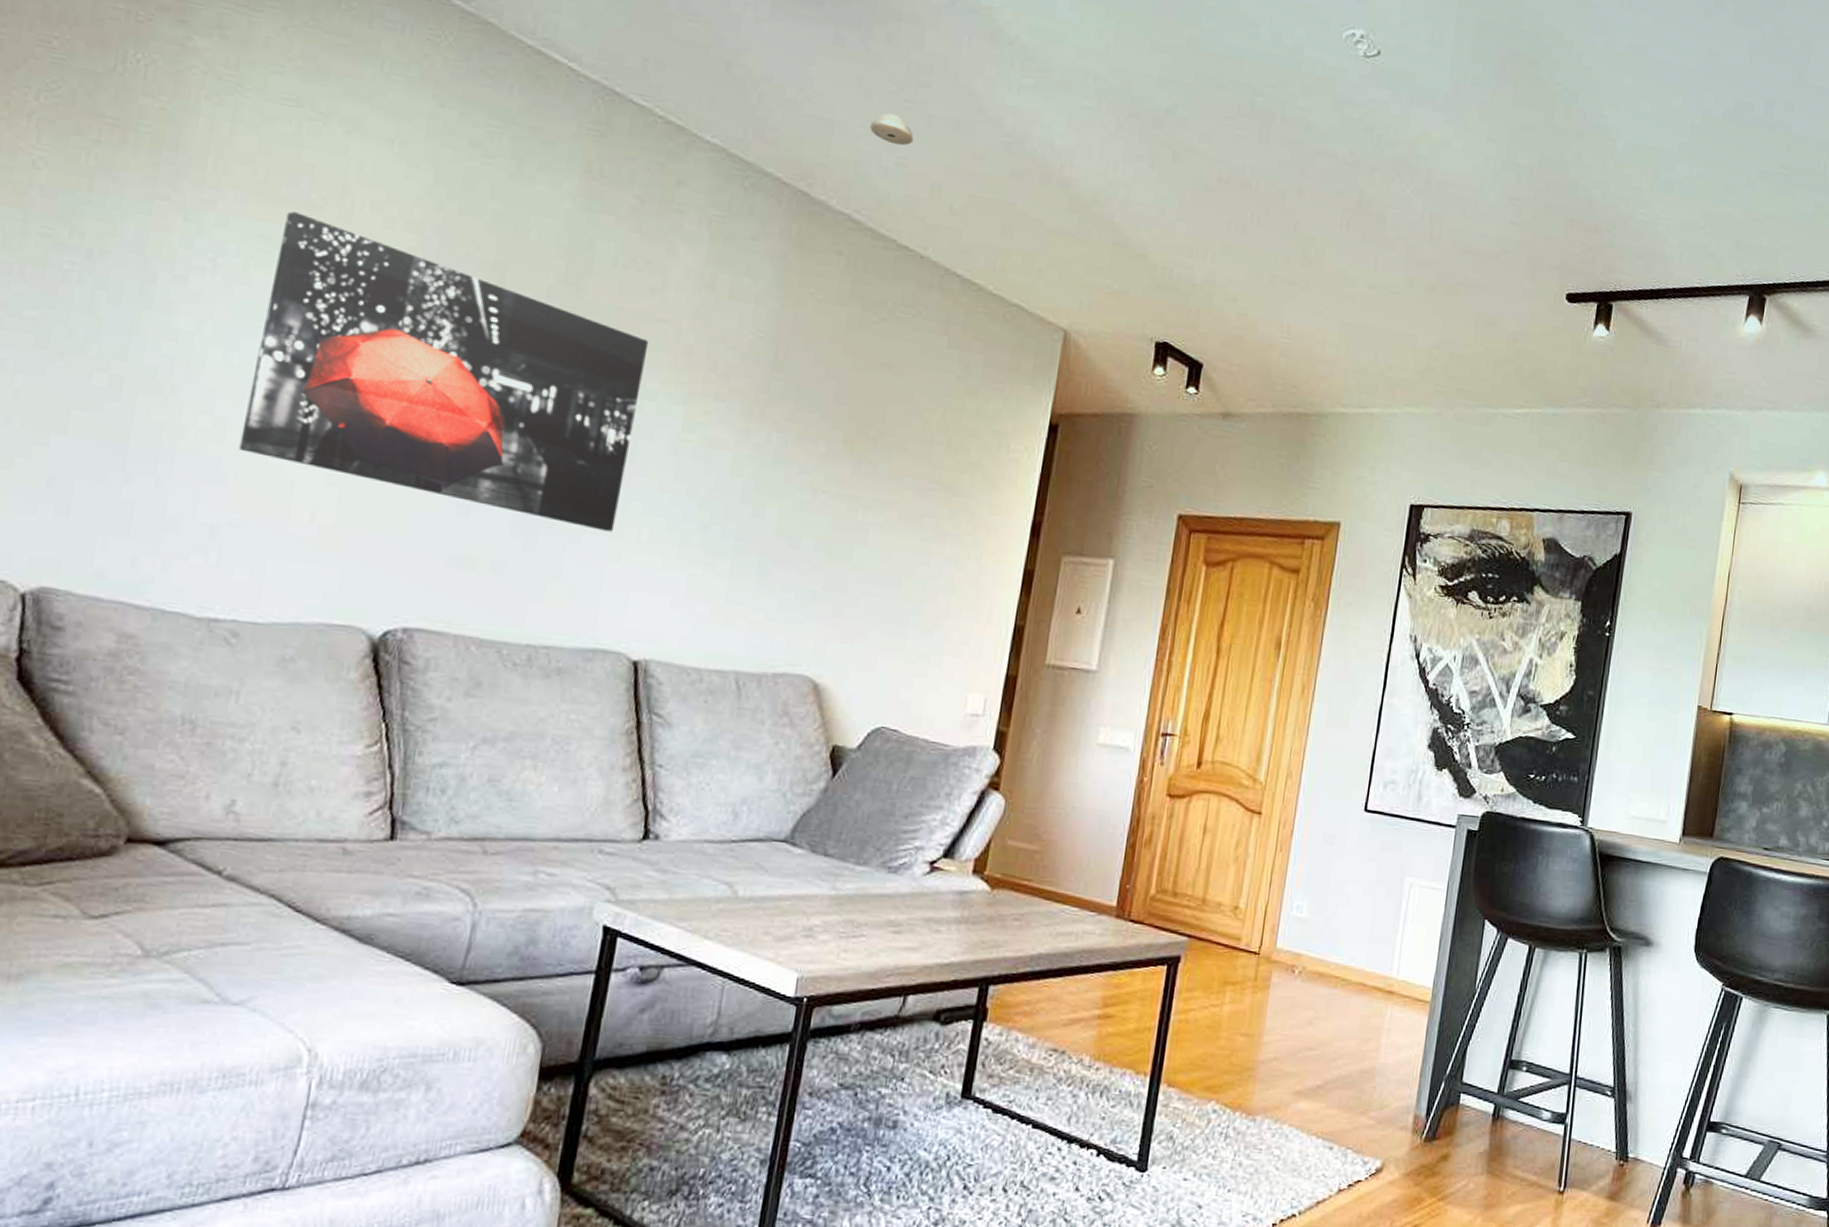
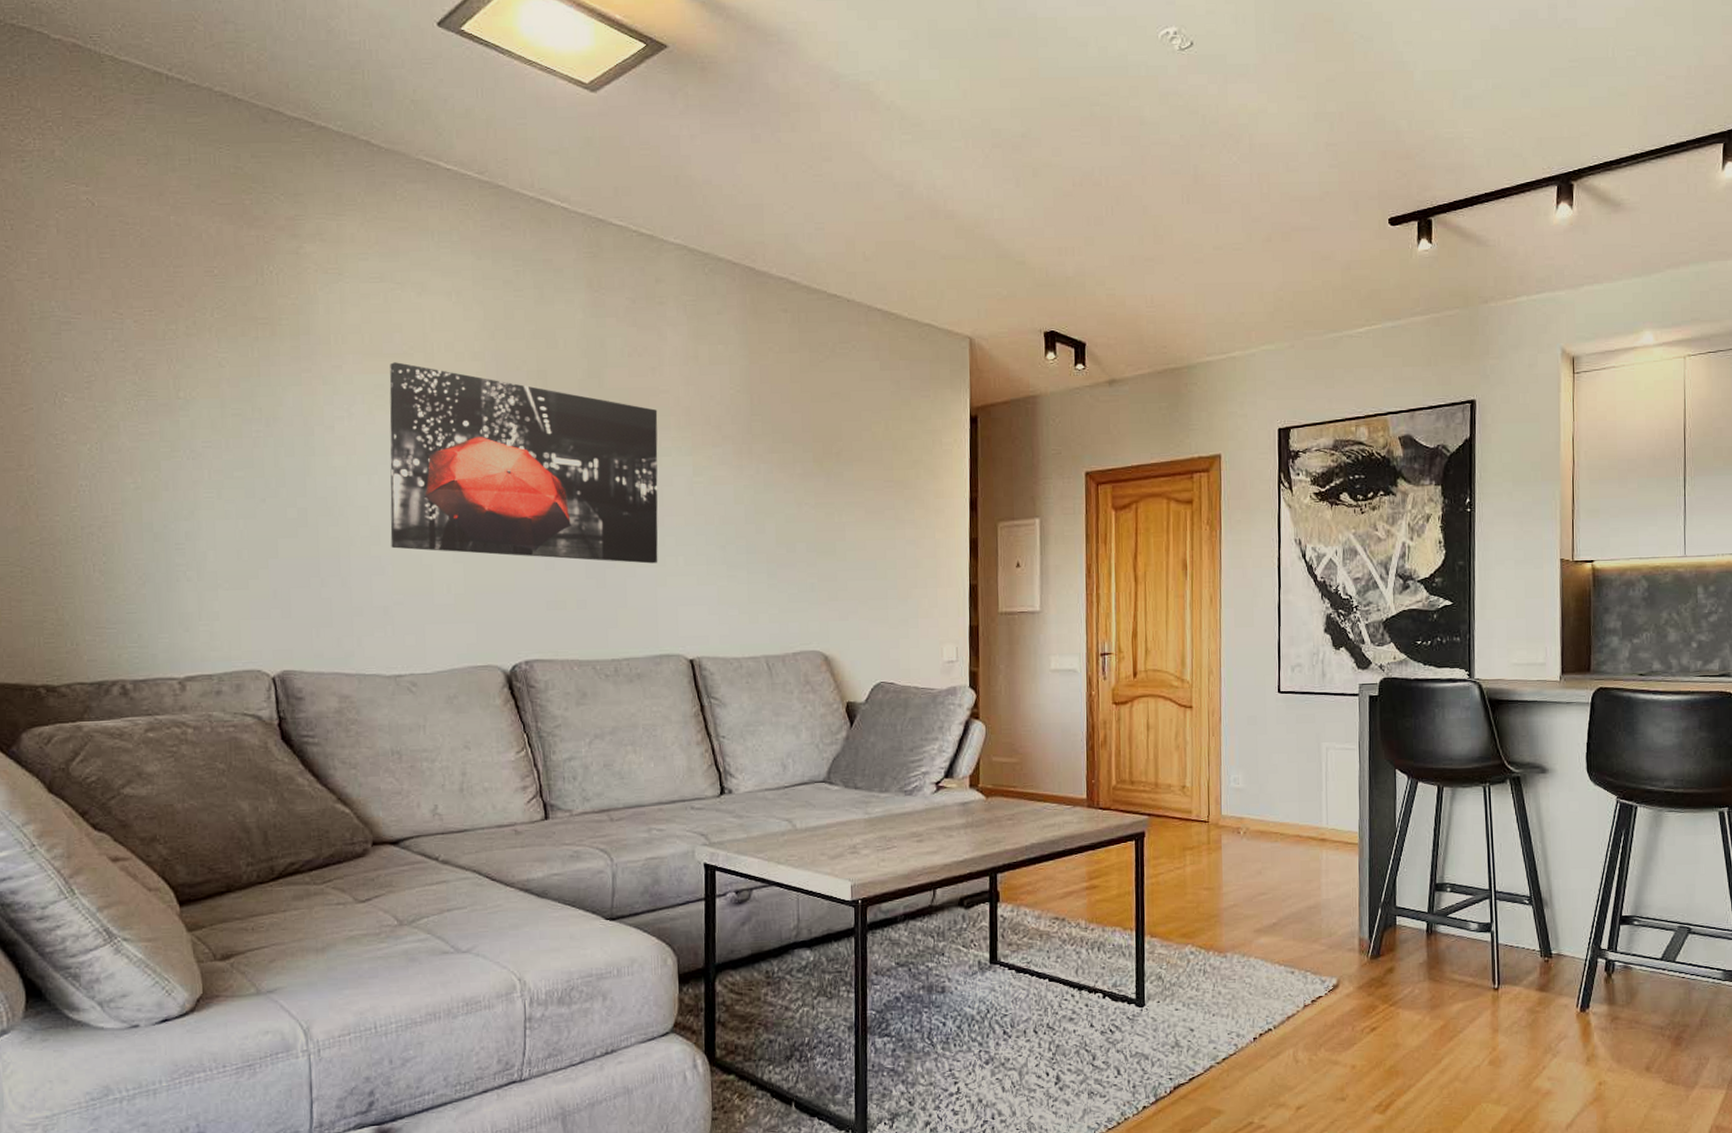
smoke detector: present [870,113,914,146] -> none [791,189,826,214]

